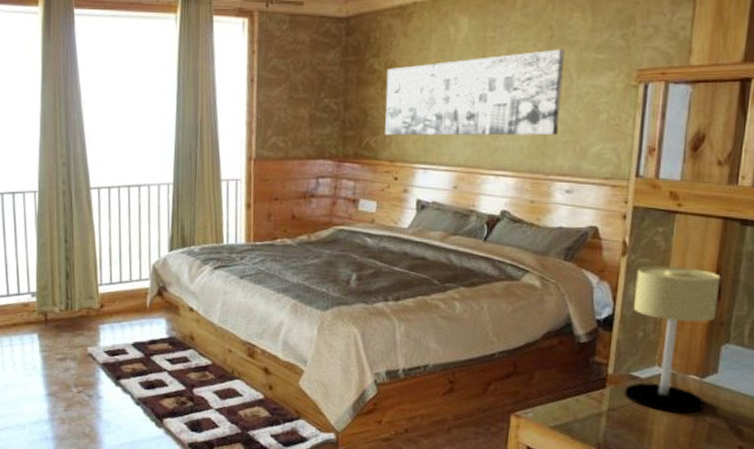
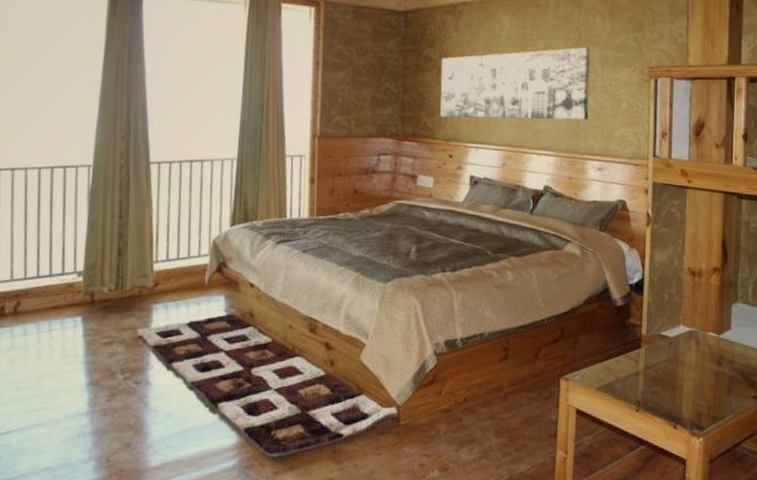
table lamp: present [624,266,721,413] -> none [657,234,726,368]

